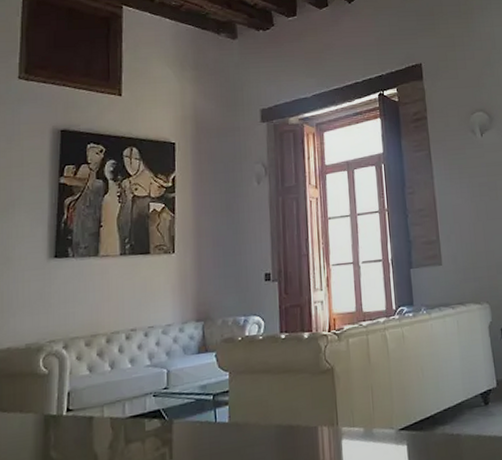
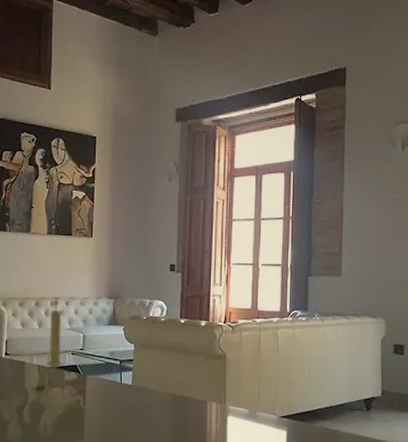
candle: none [120,330,143,433] -> present [45,298,64,380]

